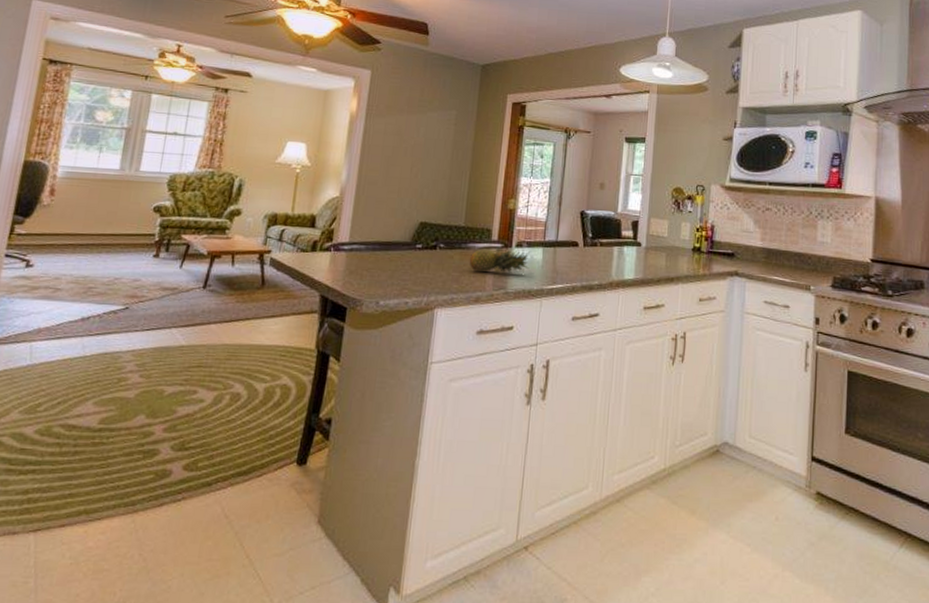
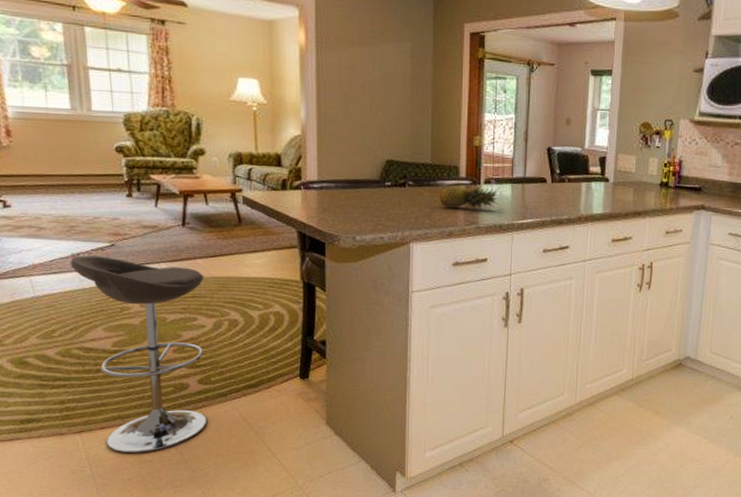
bar stool: none [61,319,215,560] -> present [70,255,208,454]

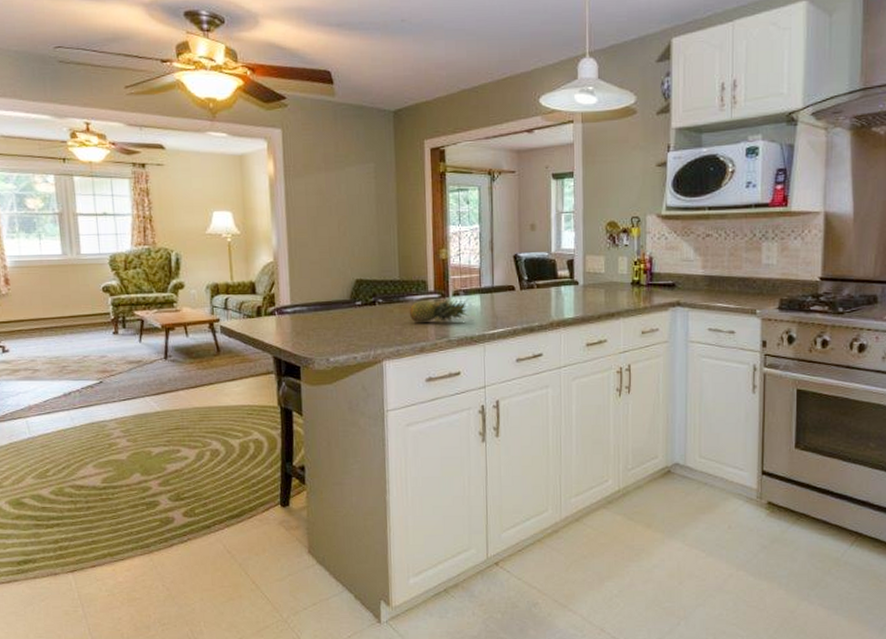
bar stool: present [70,255,208,454] -> none [62,394,193,592]

